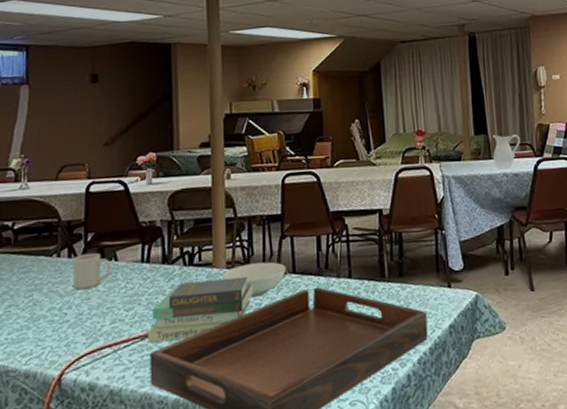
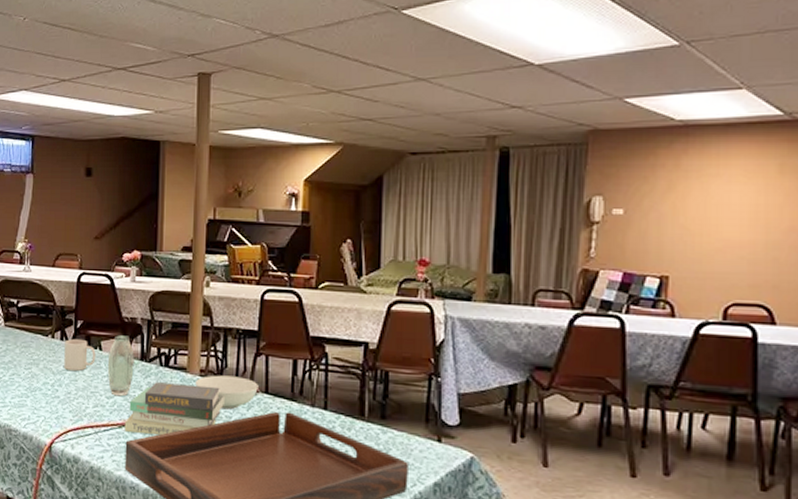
vase: none [125,240,155,307] -> present [107,335,134,397]
pitcher: present [492,134,521,170] -> none [514,276,555,319]

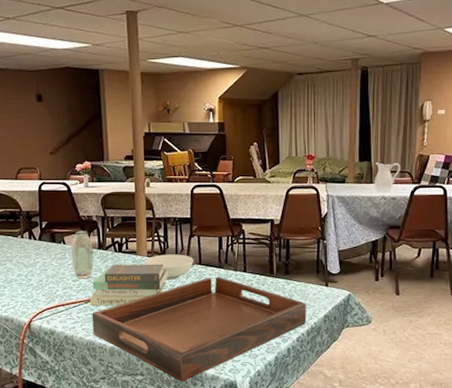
mug: present [64,338,96,372] -> none [33,236,61,263]
pitcher: none [514,276,555,319] -> present [374,162,401,193]

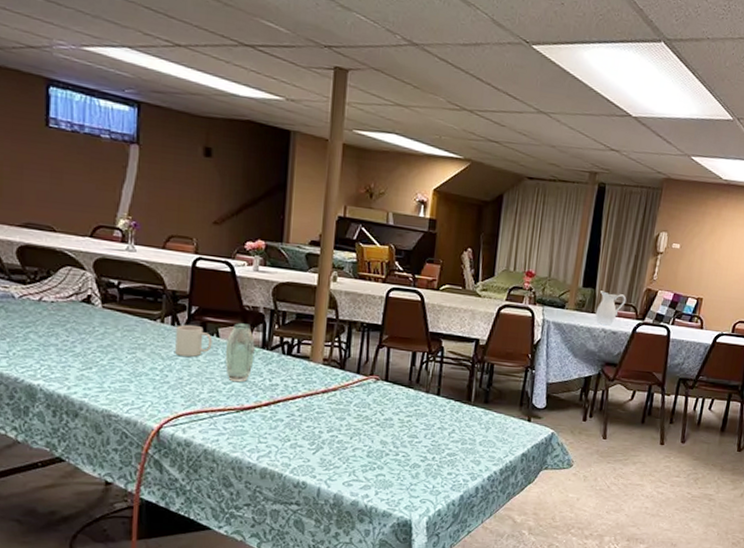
mug: none [33,236,61,263] -> present [175,324,212,357]
books: present [89,263,168,305] -> none [242,369,346,419]
serving tray: present [92,276,306,382] -> none [241,397,503,516]
bowl: present [144,254,194,280] -> none [317,364,379,396]

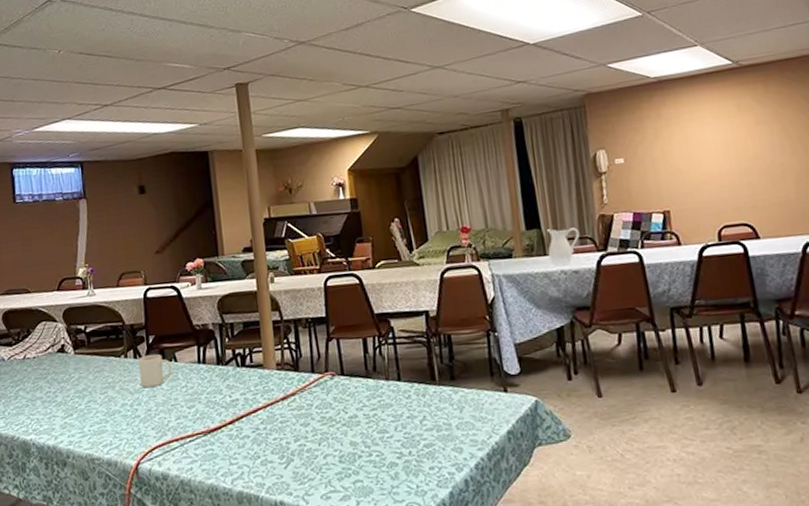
vase: present [225,323,255,383] -> none [184,343,212,405]

